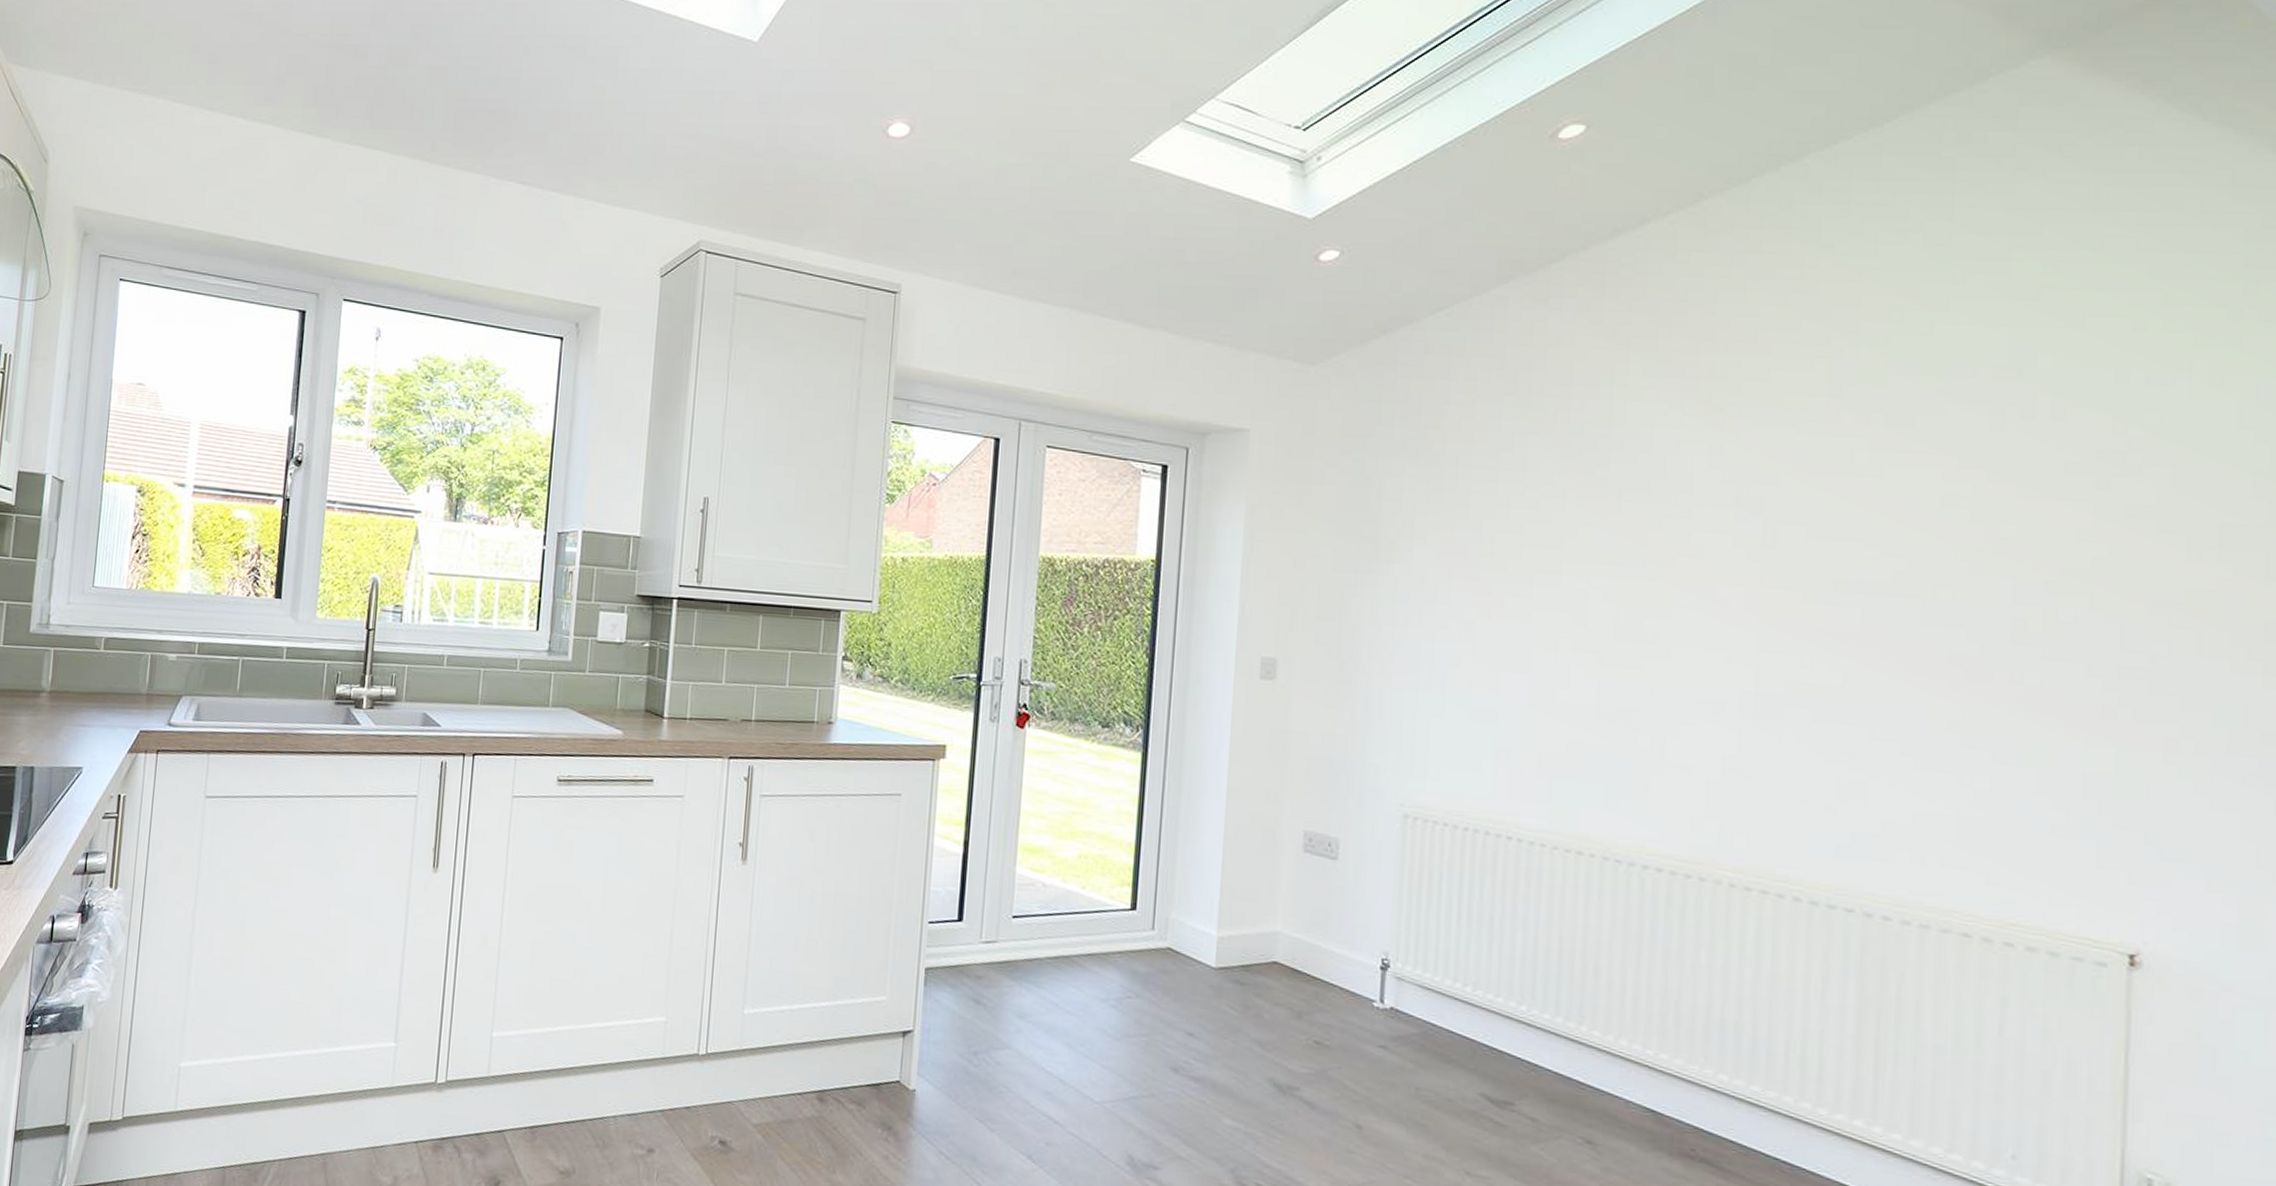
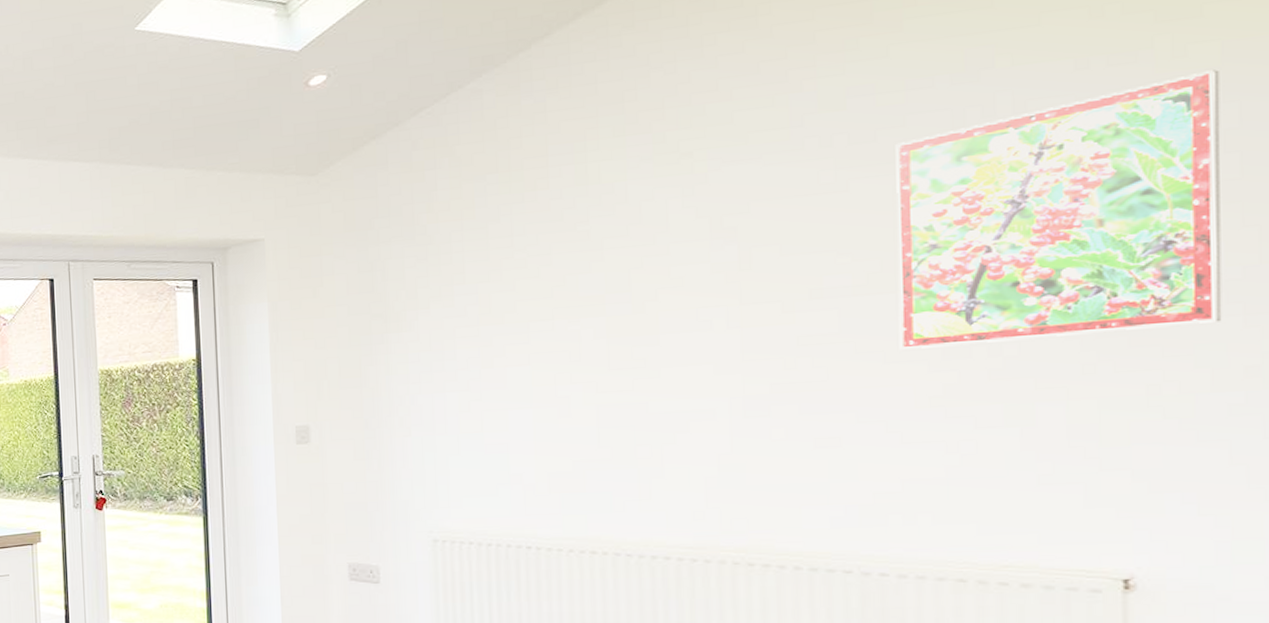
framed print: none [1921,405,2253,680] -> present [895,69,1222,350]

